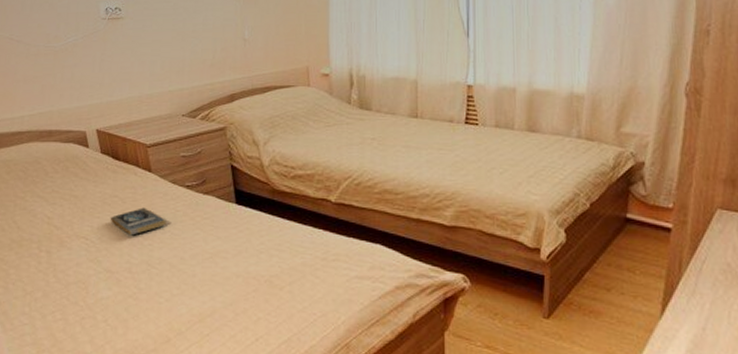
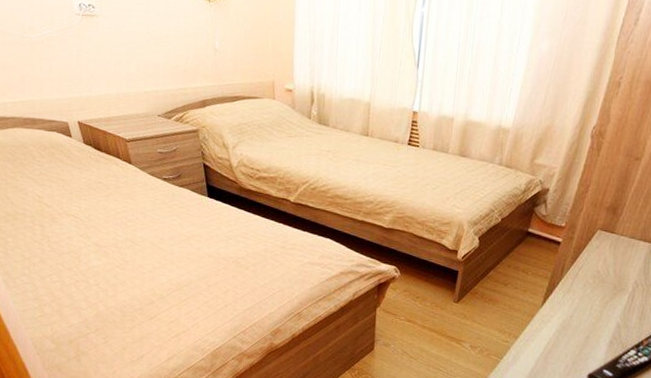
book: present [110,207,166,236] -> none [96,194,147,217]

